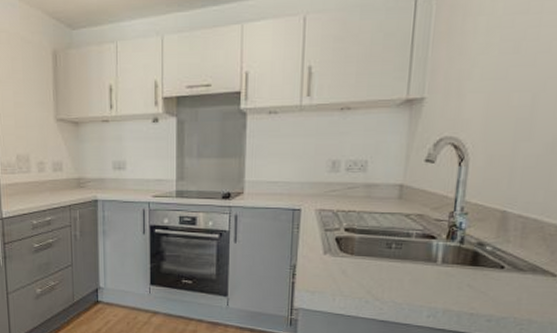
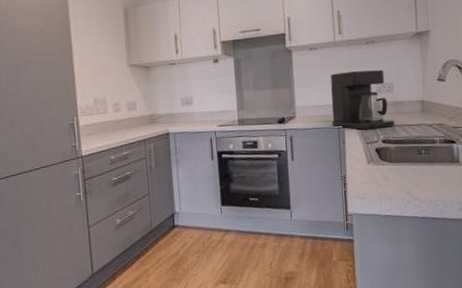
coffee maker: none [286,142,364,215] -> present [330,70,395,130]

